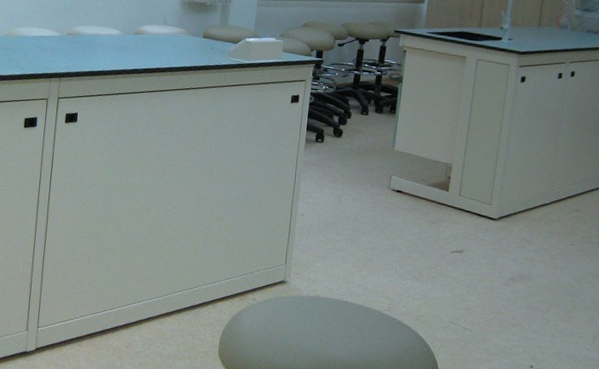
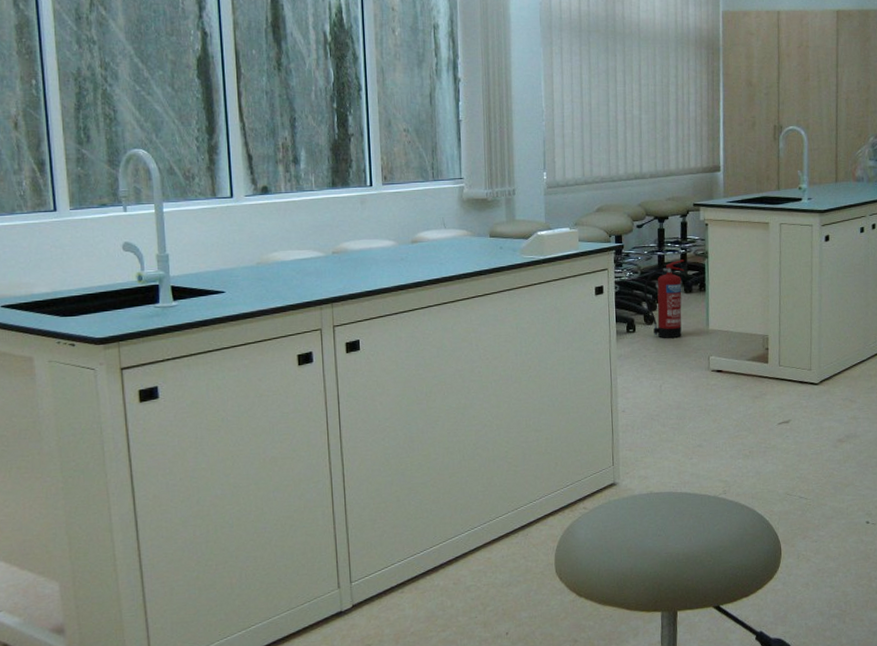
fire extinguisher: none [336,80,380,154] -> present [644,259,685,338]

